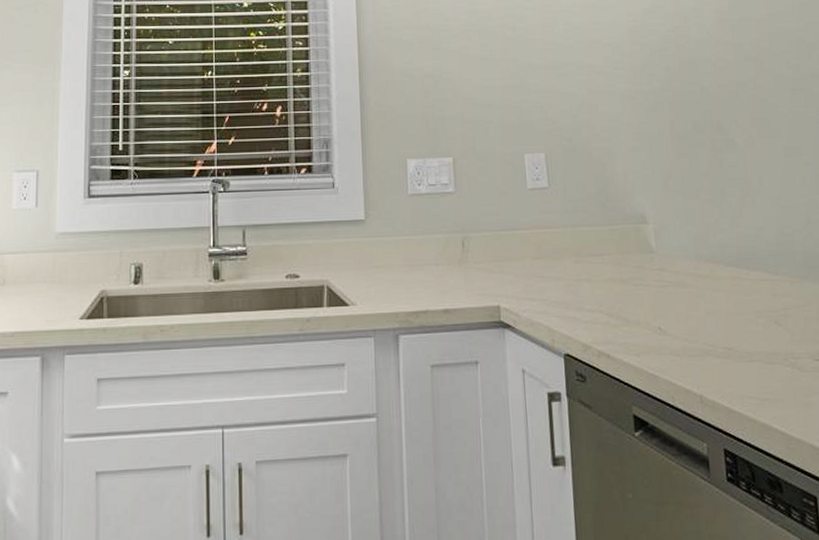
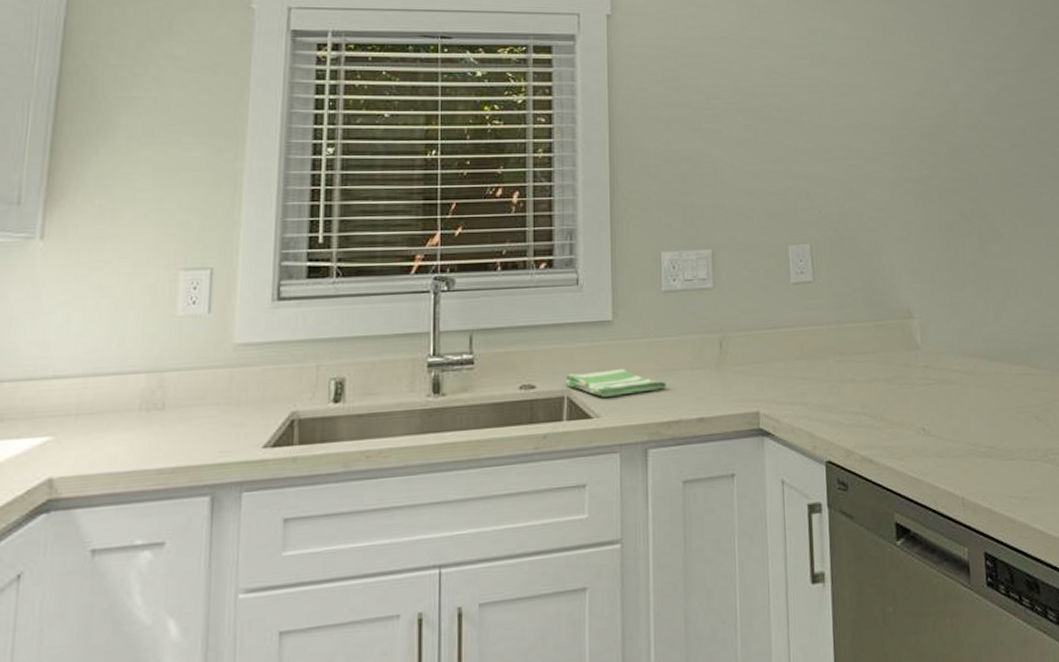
dish towel: none [324,262,414,287] -> present [565,367,666,397]

